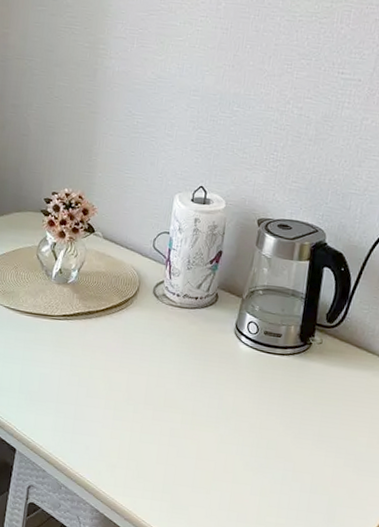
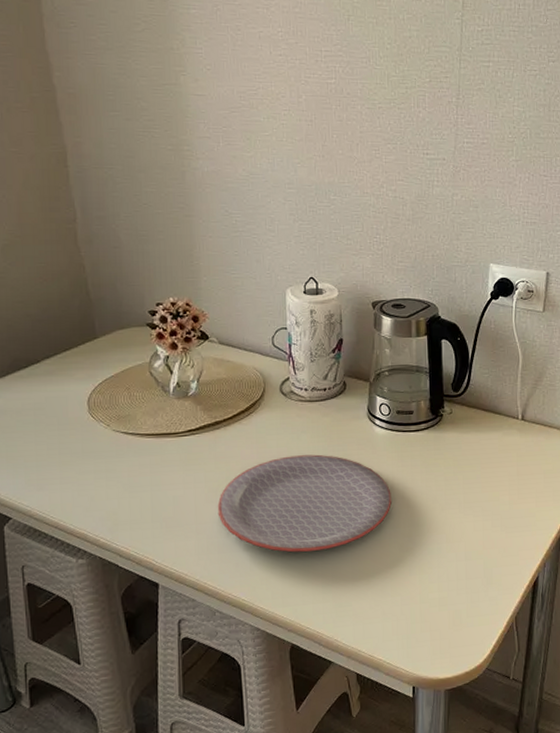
plate: none [77,356,246,452] -> present [217,454,392,553]

